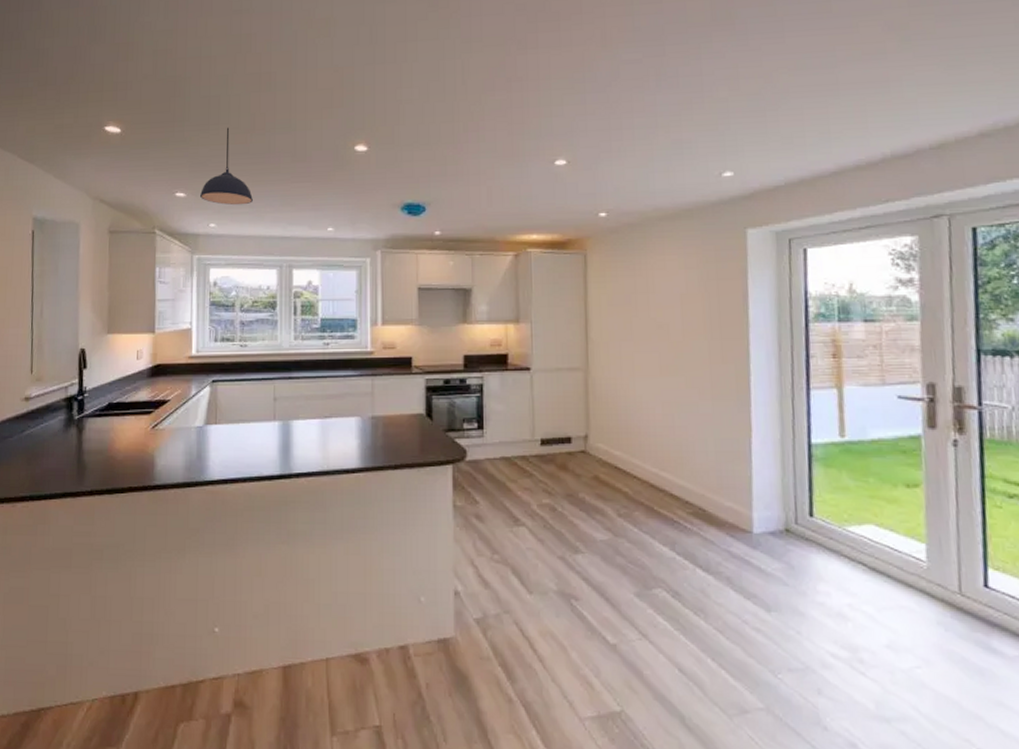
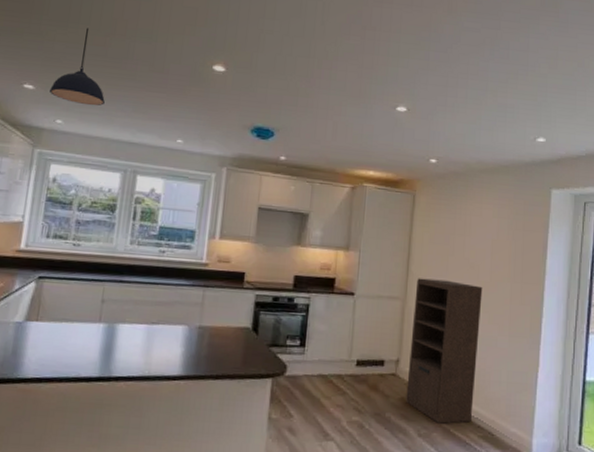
shelving unit: none [598,344,678,501] -> present [406,278,483,424]

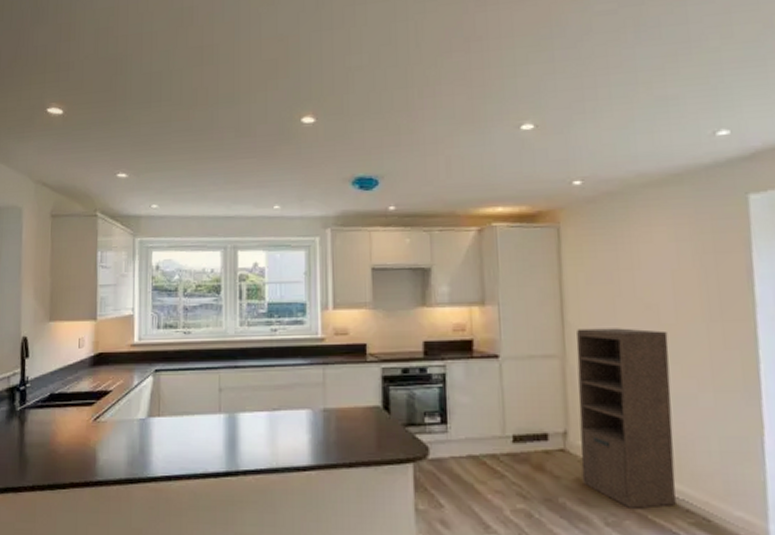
pendant light: present [50,28,105,106] -> none [142,104,196,185]

